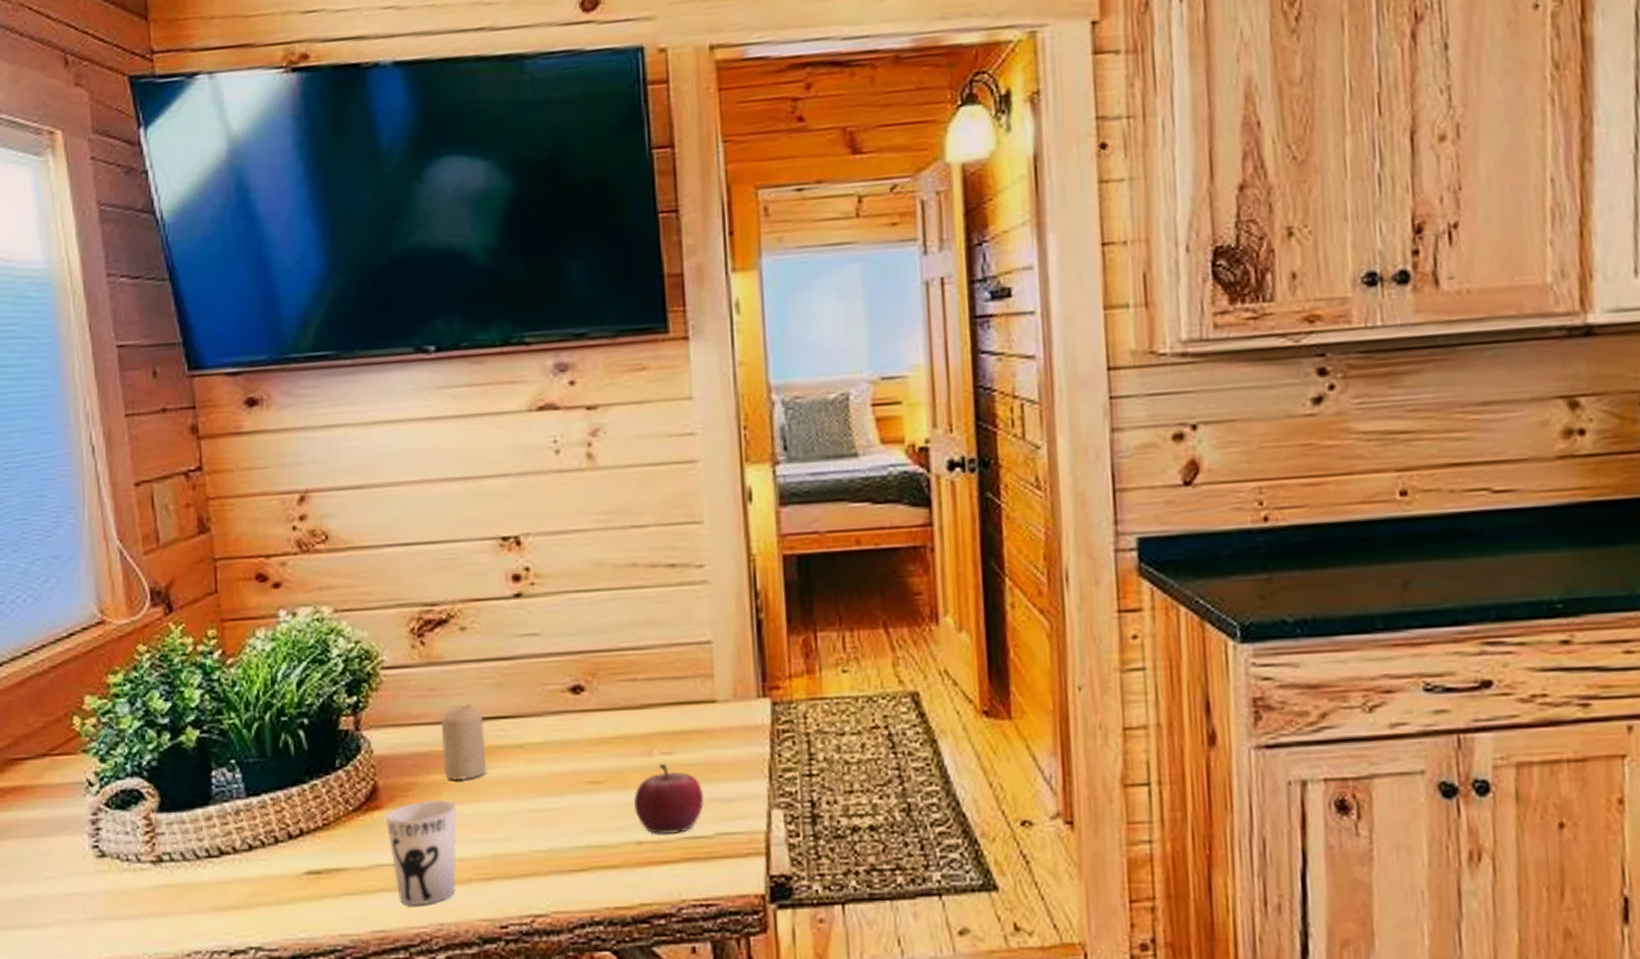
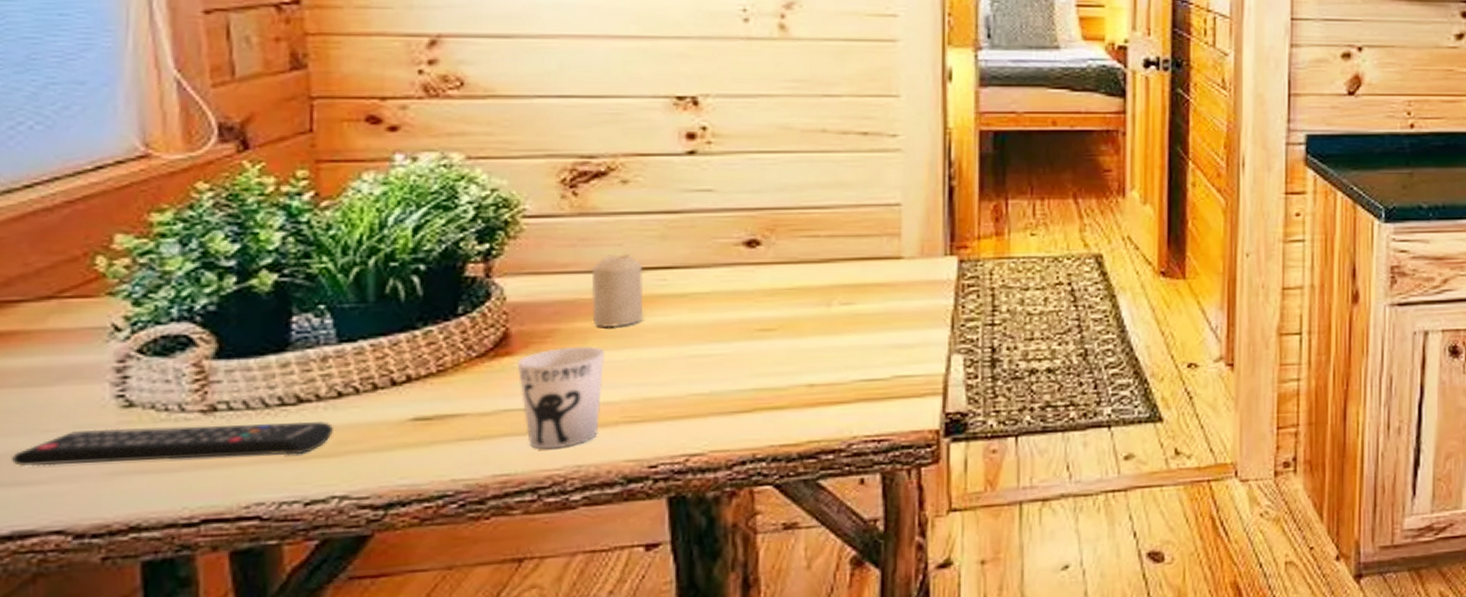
remote control: none [26,873,247,911] -> present [10,421,333,467]
fruit: present [633,763,705,834] -> none [807,313,883,378]

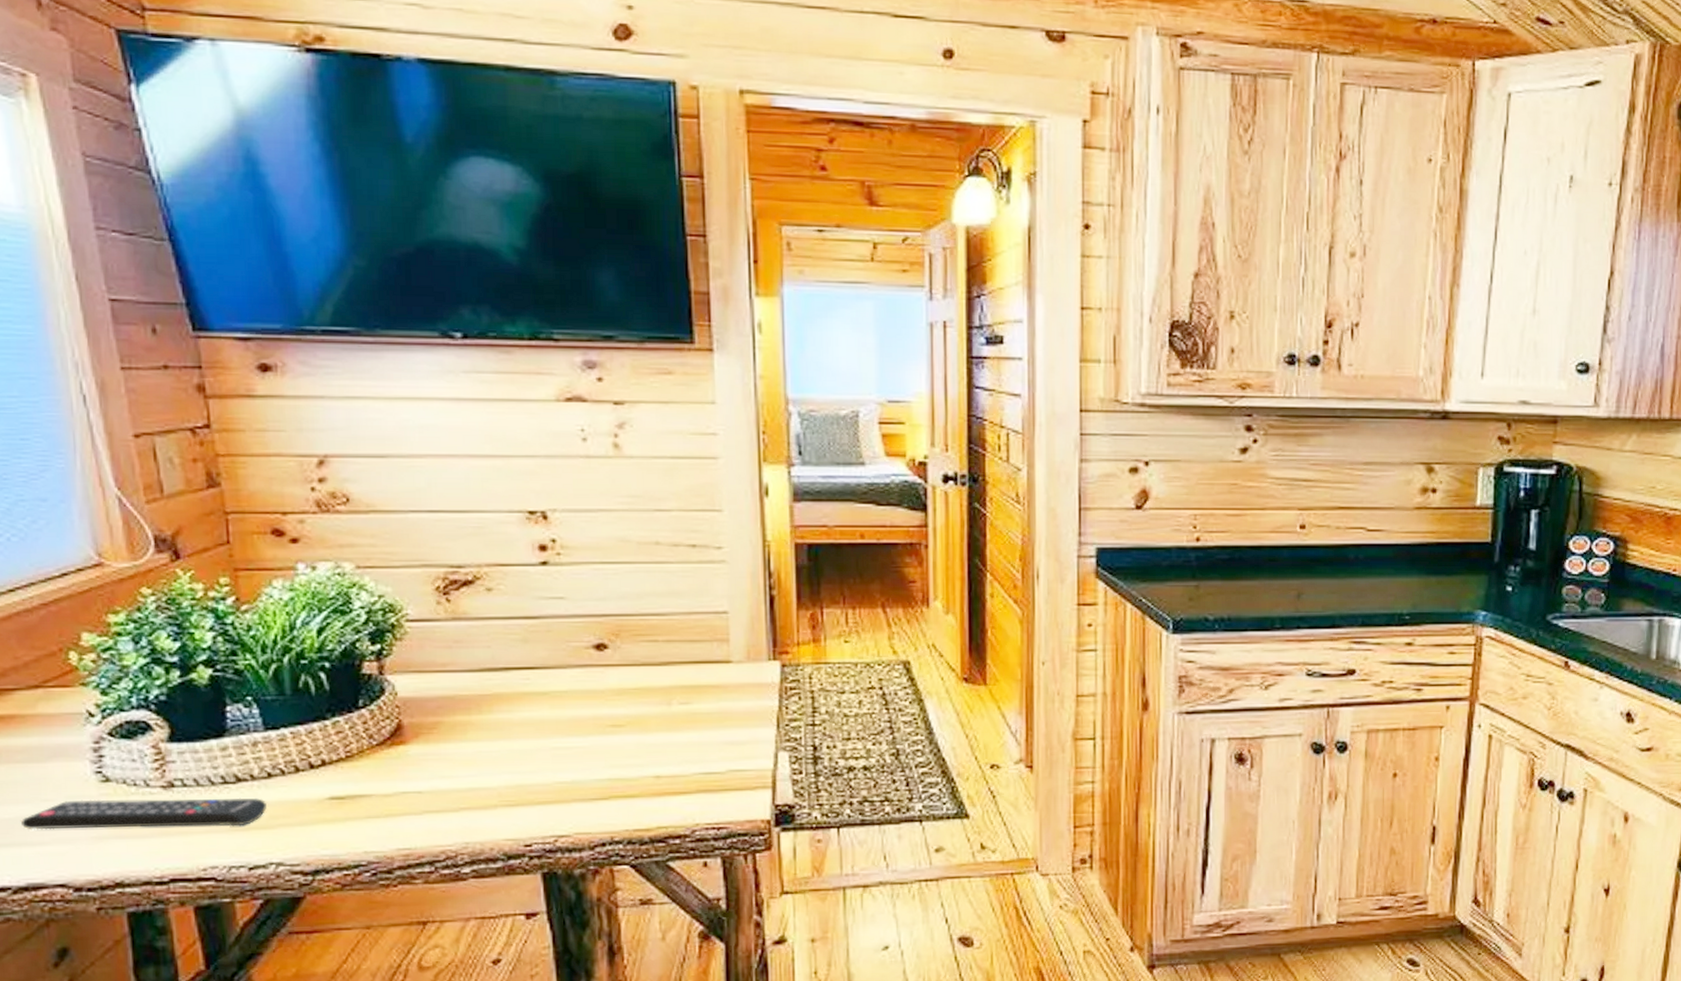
cup: present [517,346,606,450] -> none [410,737,483,828]
candle: present [591,254,644,328] -> none [466,656,512,722]

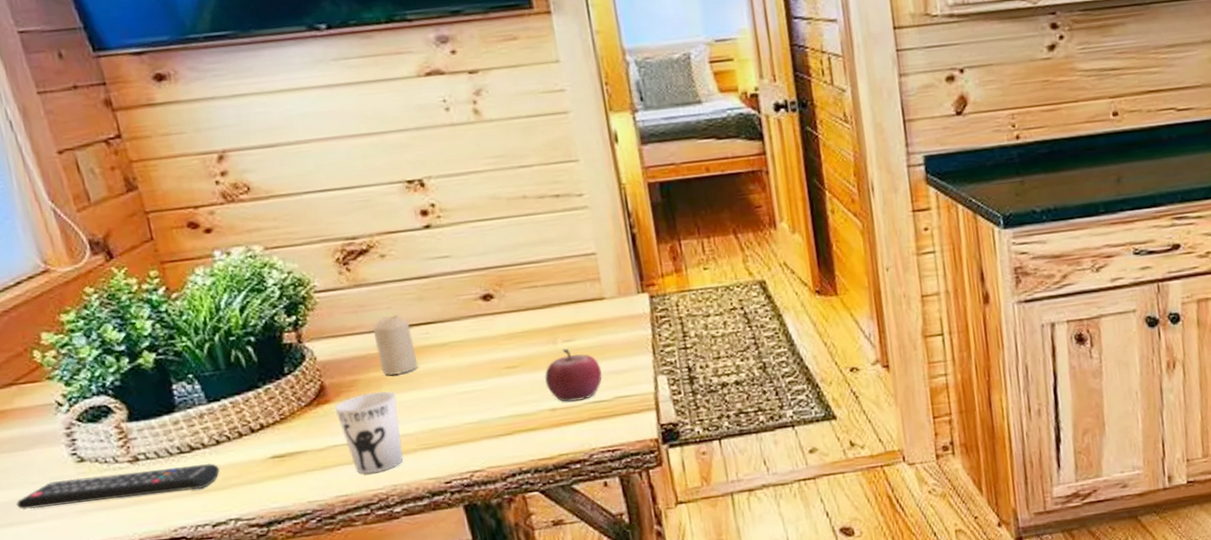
cup: none [410,737,483,828] -> present [334,391,403,474]
candle: none [466,656,512,722] -> present [372,315,418,376]
fruit: none [652,711,718,770] -> present [544,348,603,402]

